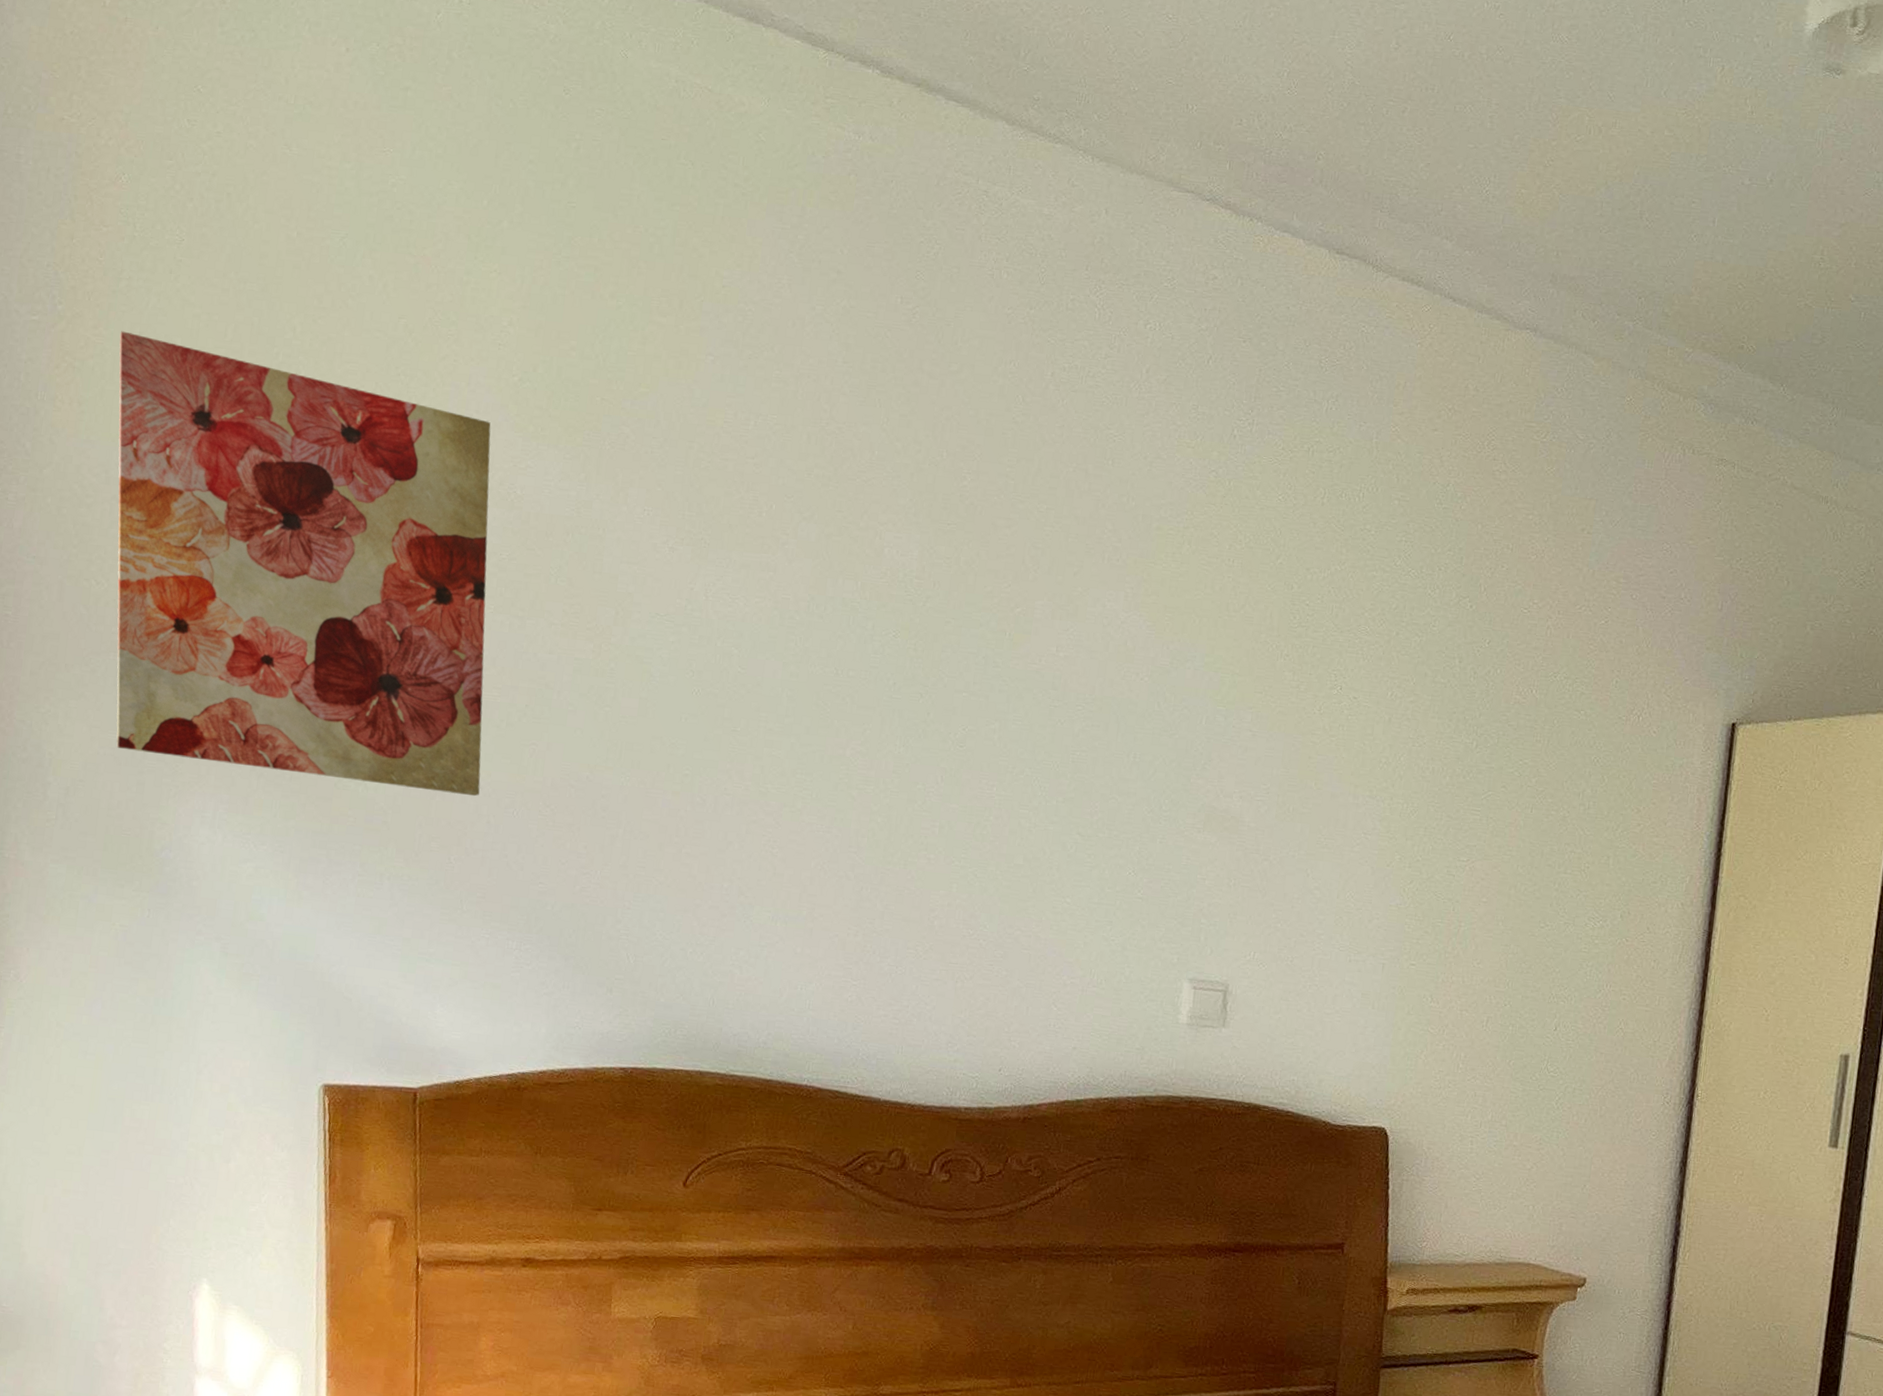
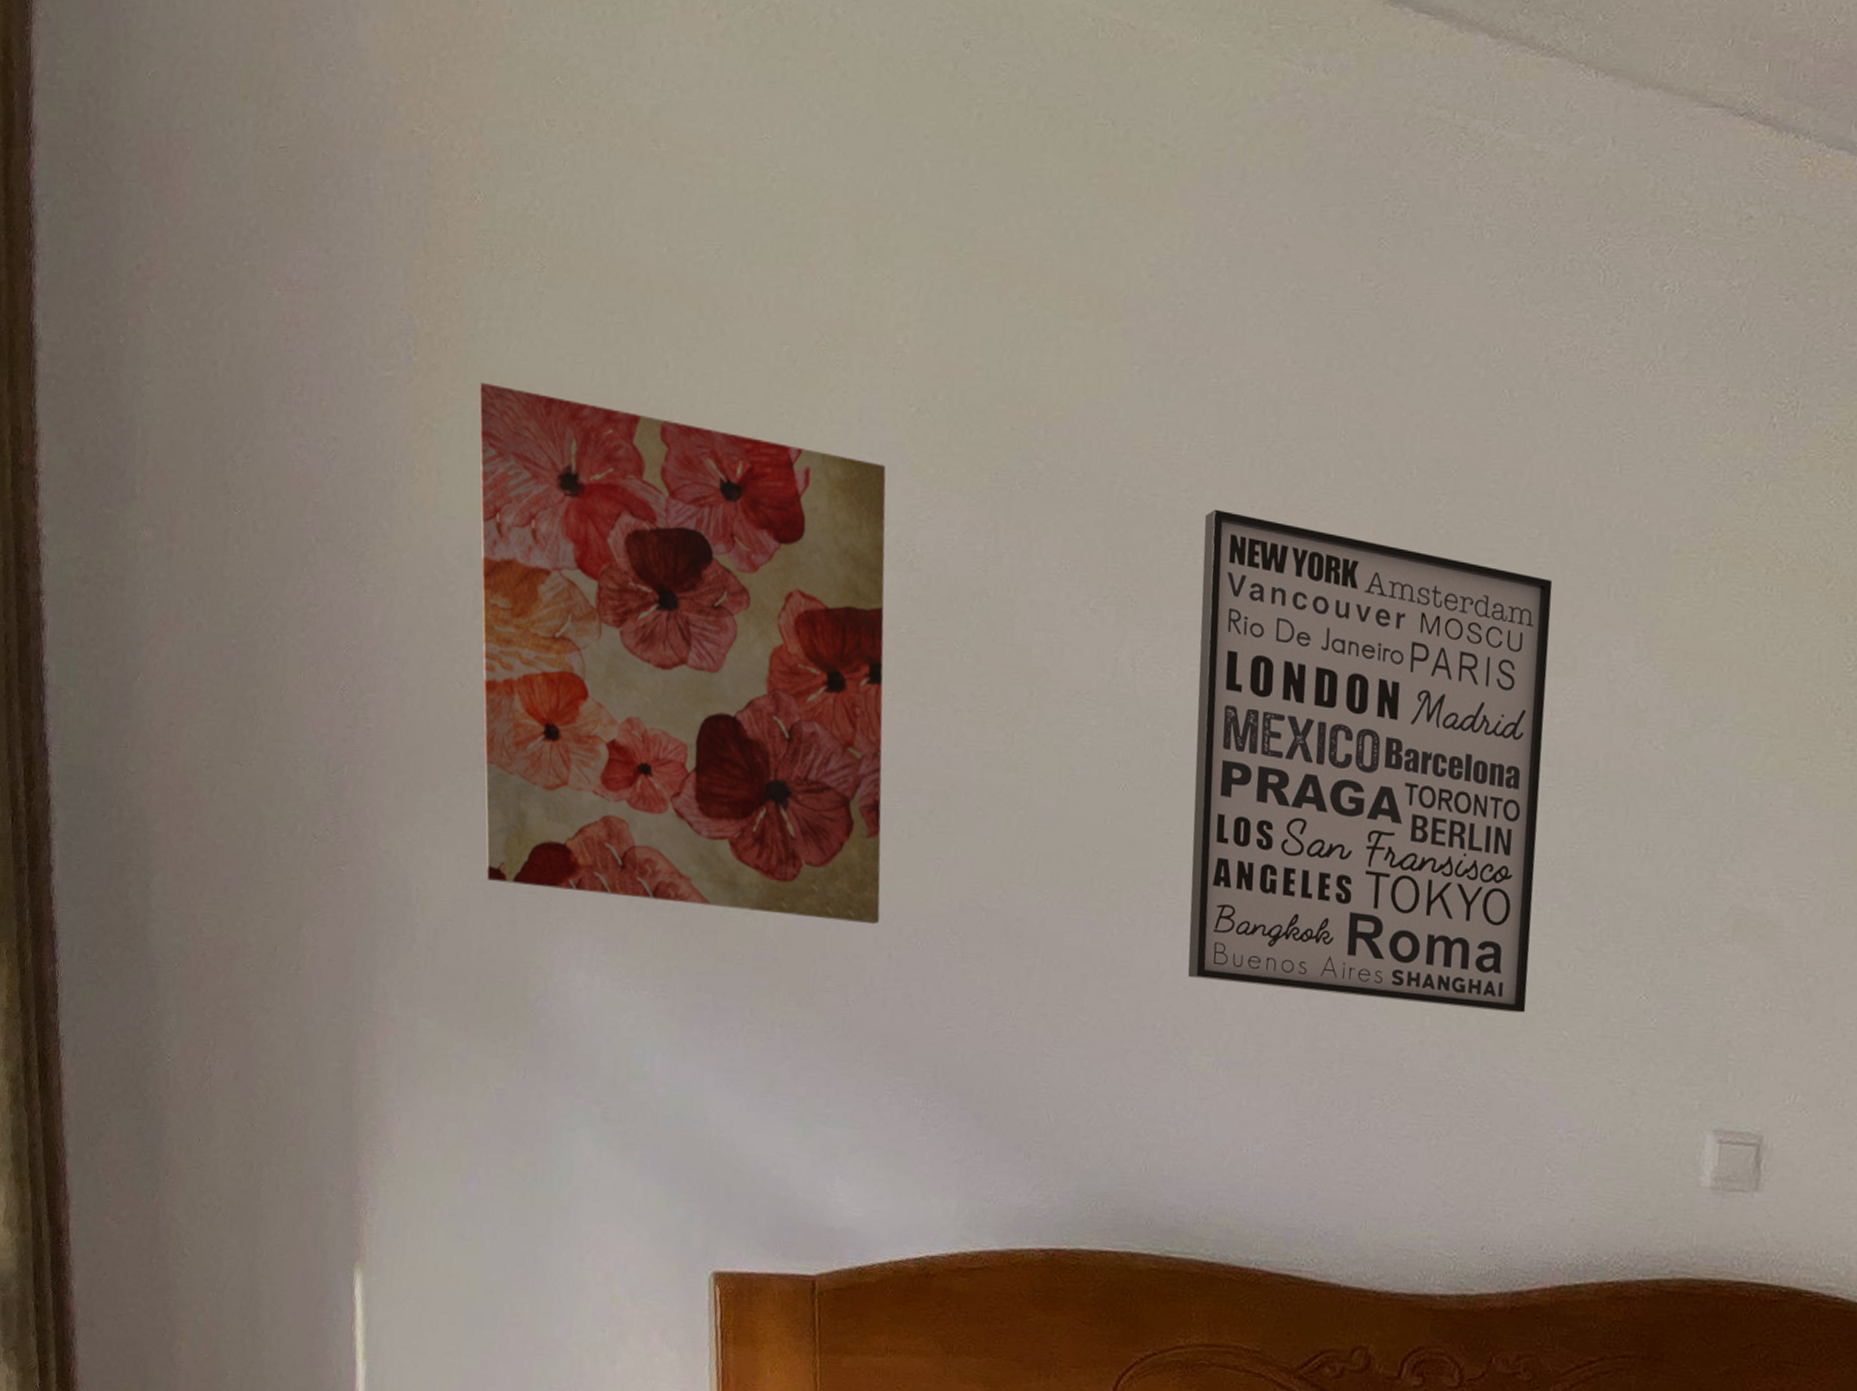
wall art: none [751,474,1058,883] -> present [1187,509,1553,1013]

